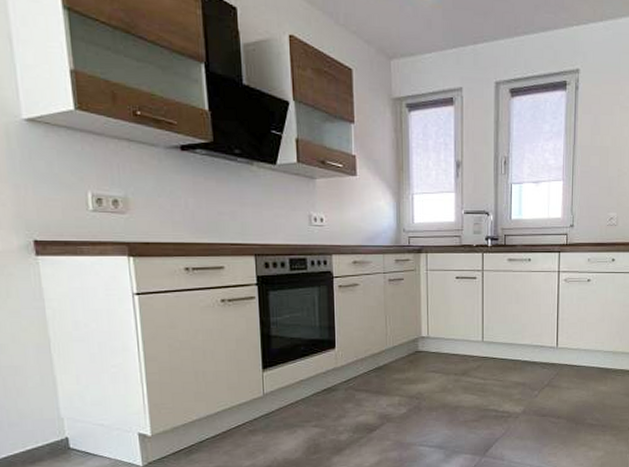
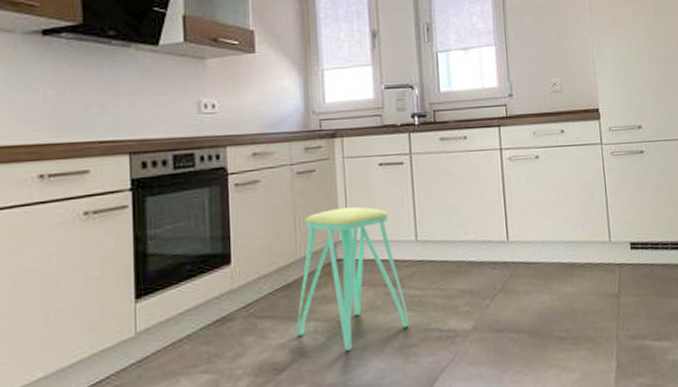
stool: none [386,310,472,420] -> present [297,206,408,351]

